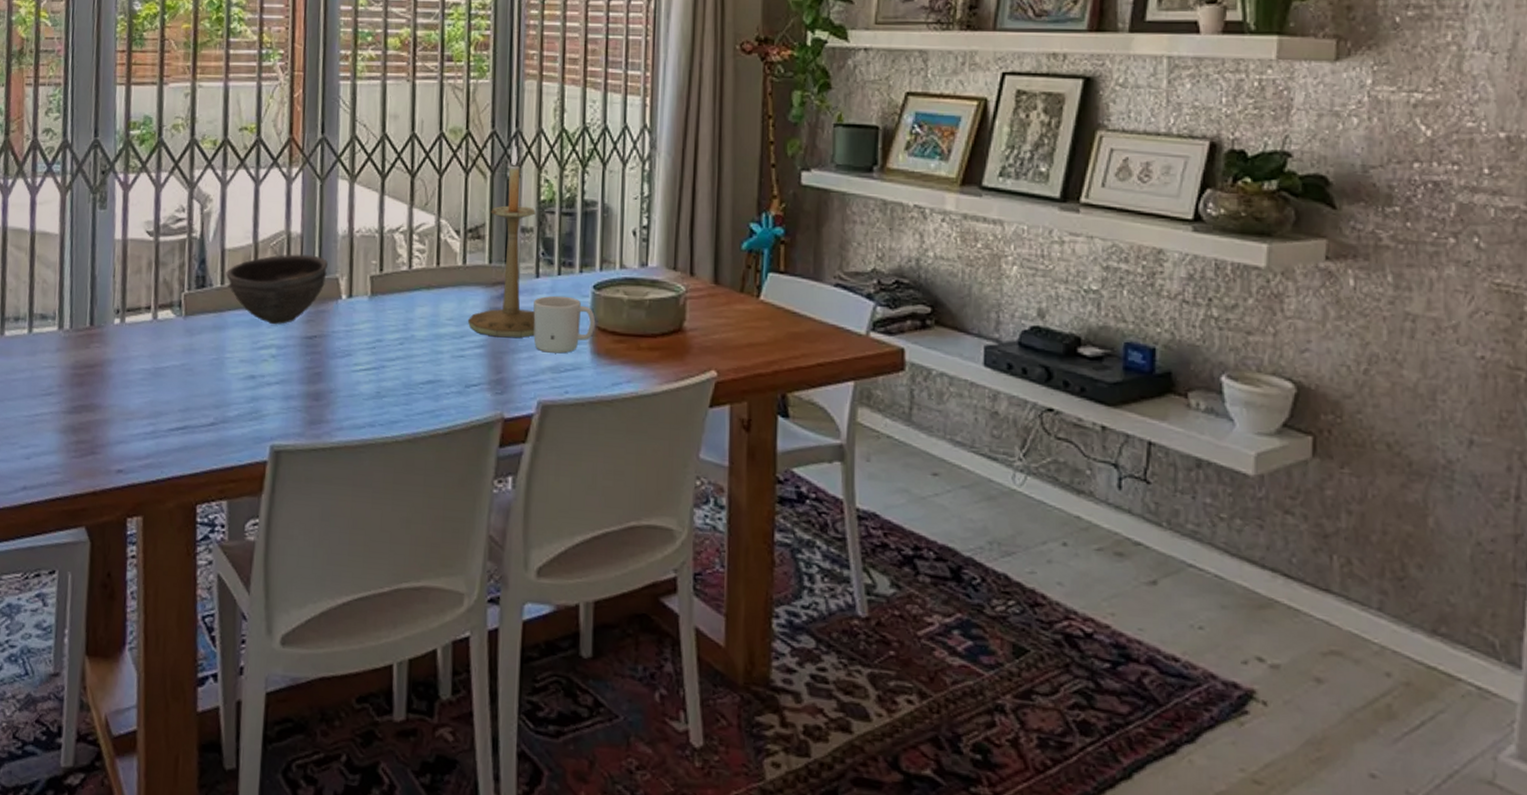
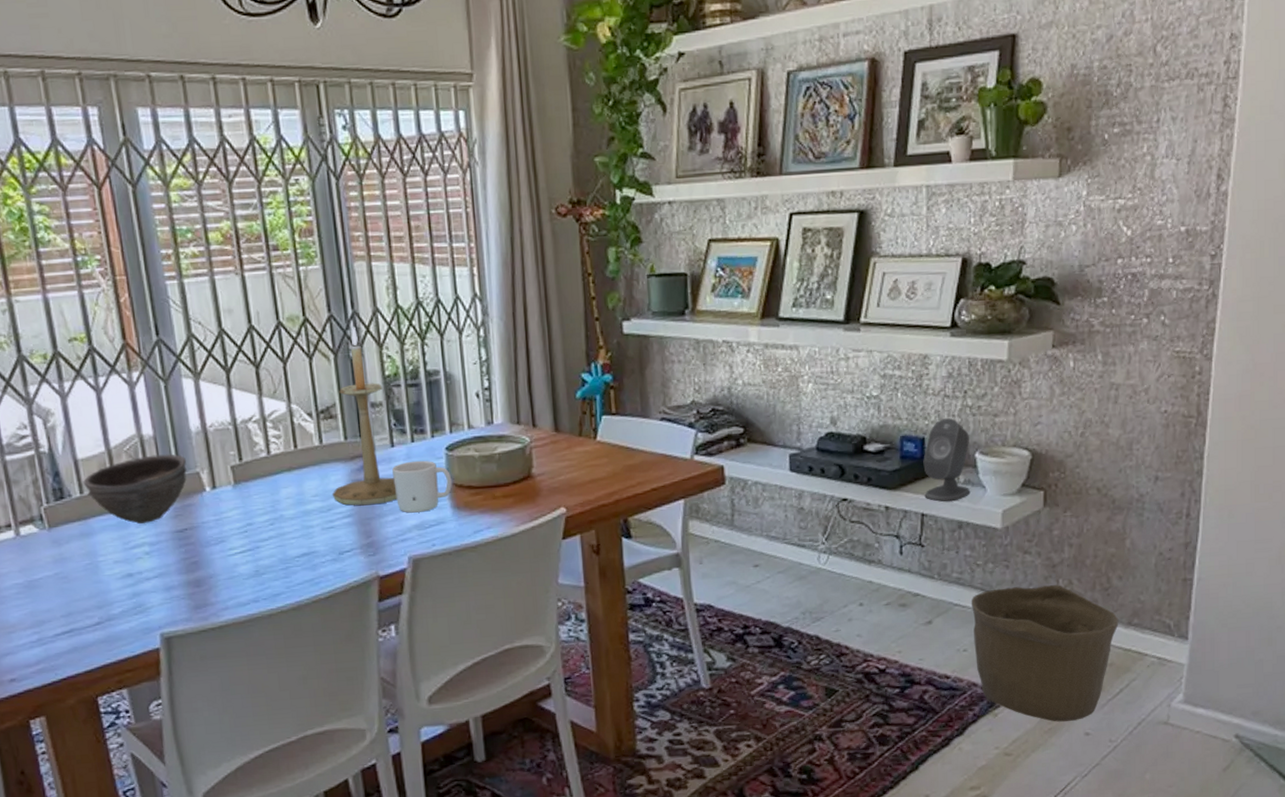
speaker: none [1153,328,1214,432] -> present [923,418,971,502]
basket: none [1210,553,1419,754] -> present [971,585,1119,722]

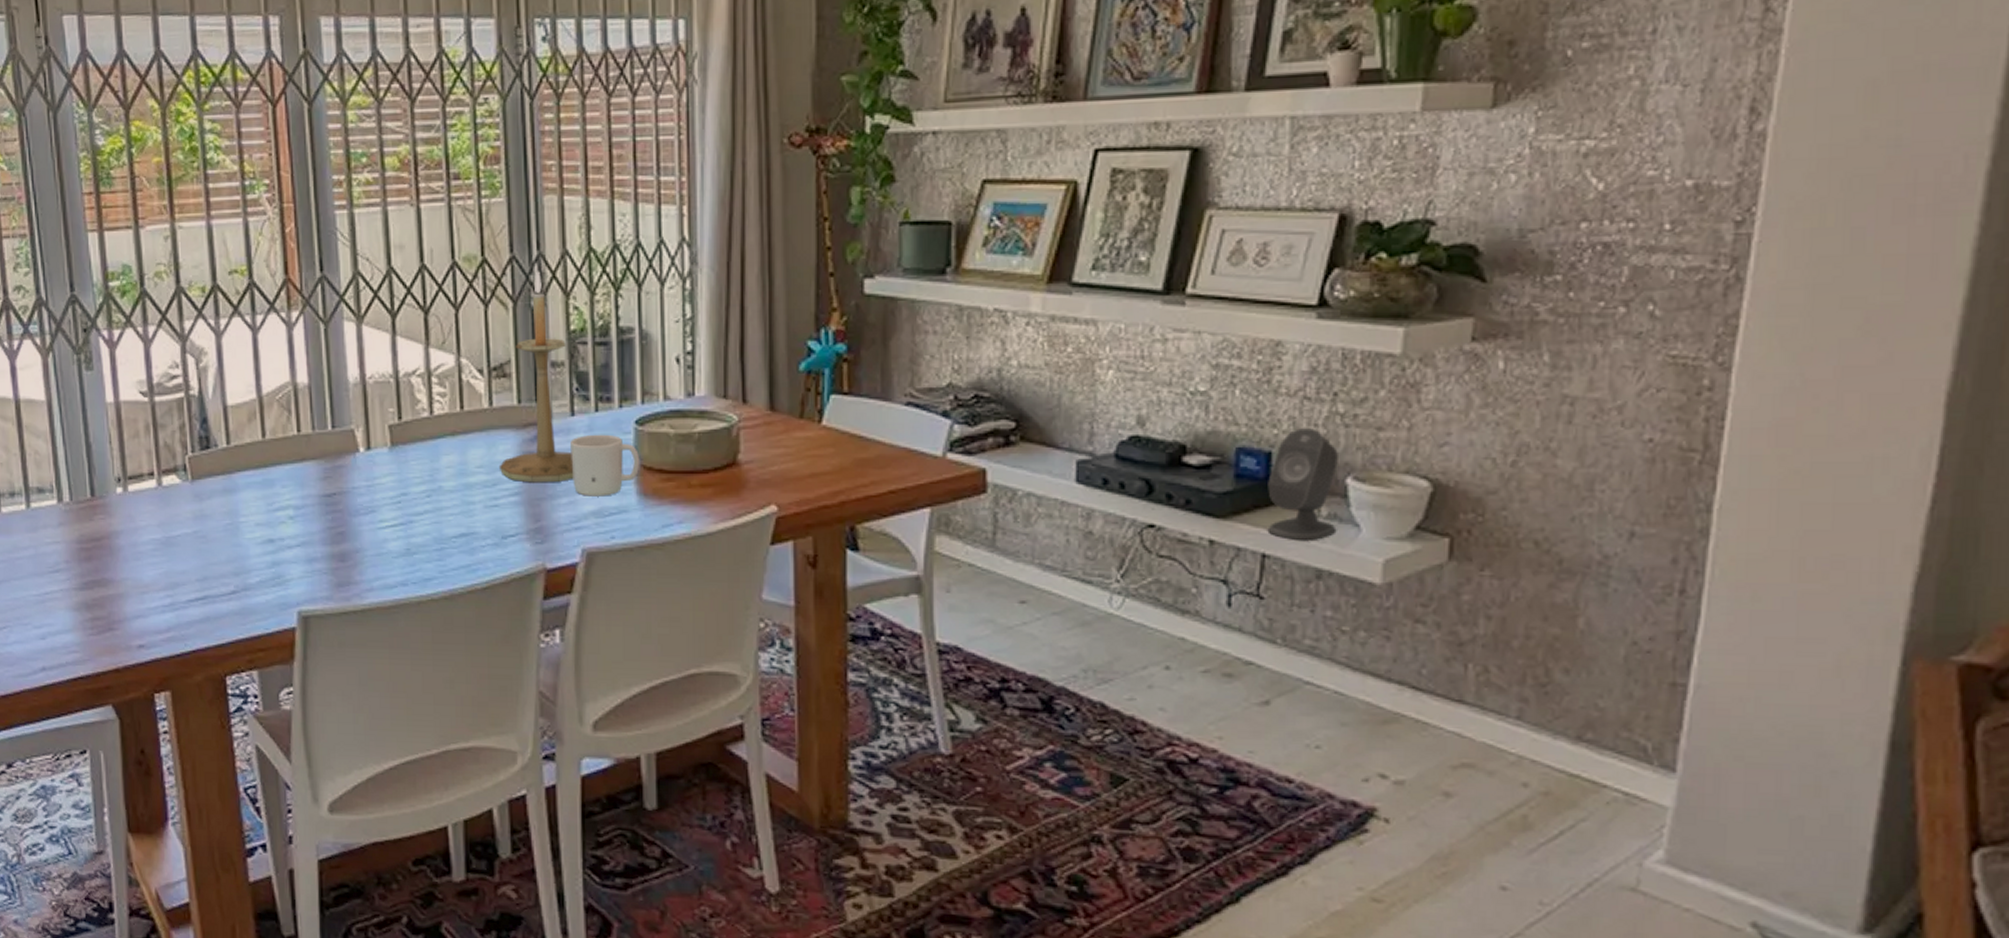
bowl: present [83,454,187,524] -> none [231,406,341,483]
basket: present [971,585,1119,722] -> none [1329,667,1562,867]

